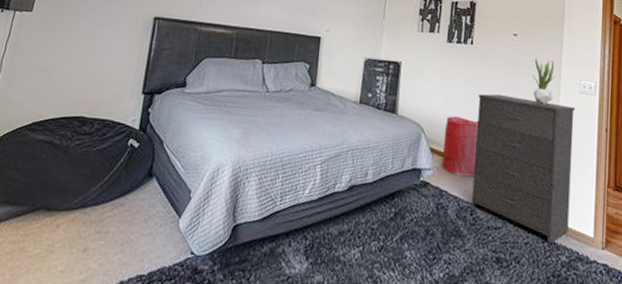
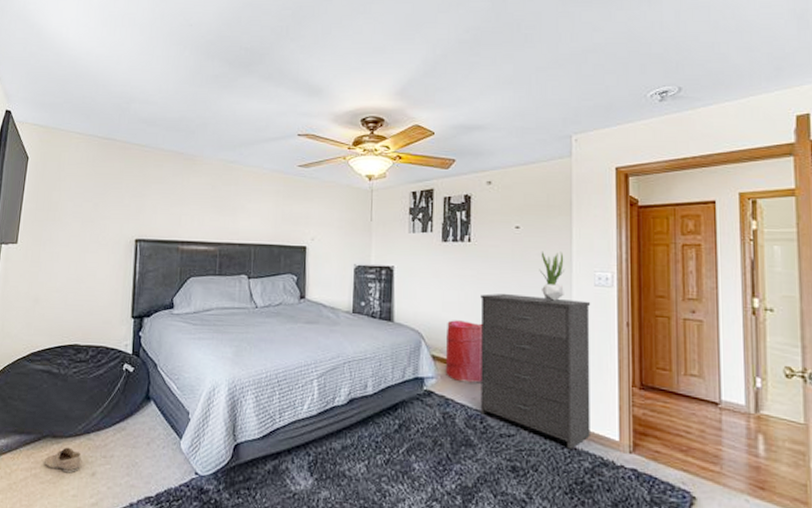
shoe: none [35,220,75,248] -> present [45,447,82,473]

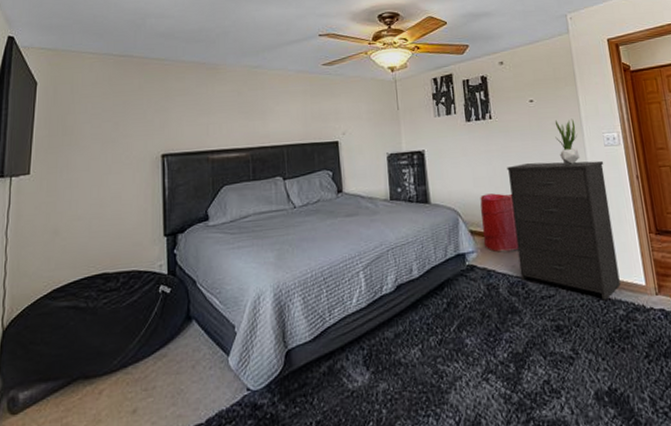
shoe: present [45,447,82,473] -> none [77,386,121,416]

